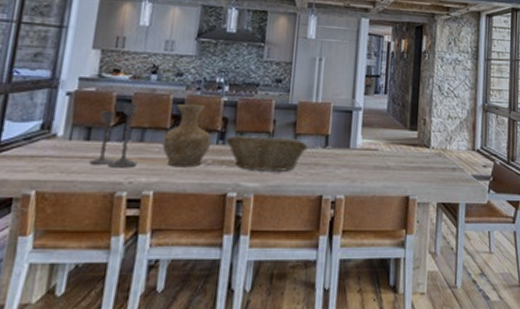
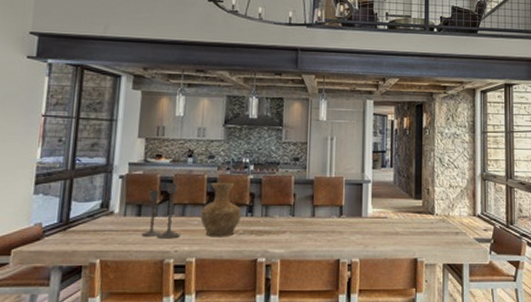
fruit basket: present [225,135,308,171] -> none [253,207,325,239]

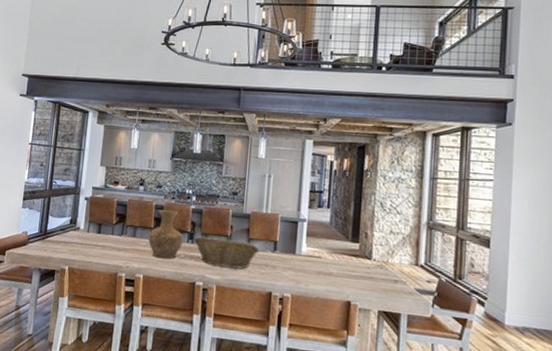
candlestick: present [142,182,181,239] -> none [101,206,132,256]
fruit basket: none [253,207,325,239] -> present [193,236,260,269]

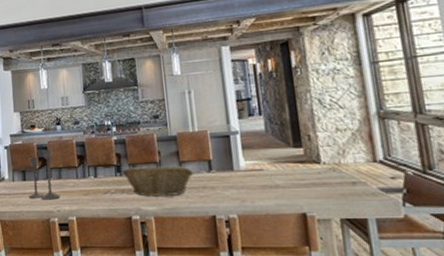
candlestick: none [101,206,132,256] -> present [29,149,60,200]
vase: present [148,209,184,259] -> none [74,144,112,197]

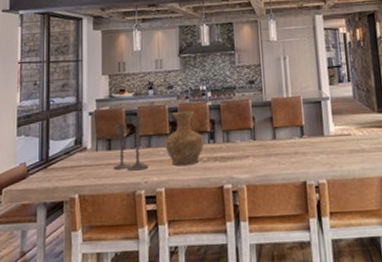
vase: none [74,144,112,197] -> present [165,110,204,167]
fruit basket: present [121,165,194,197] -> none [215,131,287,164]

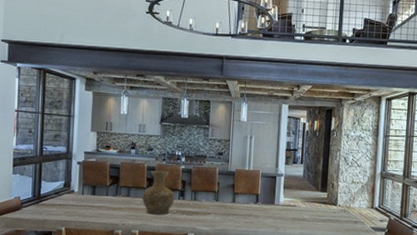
candlestick: present [114,115,149,171] -> none [97,169,127,214]

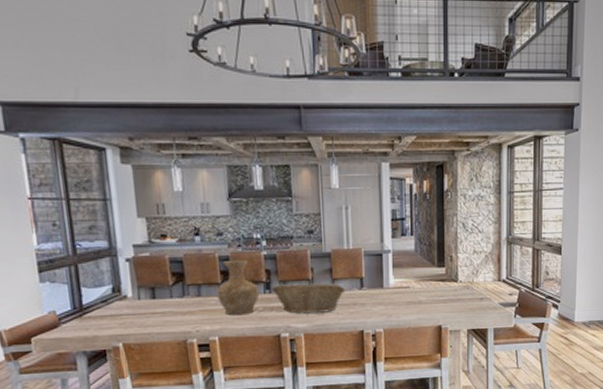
fruit basket: none [184,193,244,220] -> present [271,282,346,314]

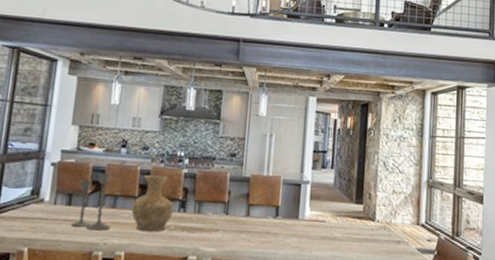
candlestick: none [159,263,200,320] -> present [72,172,111,231]
fruit basket: present [271,282,346,314] -> none [185,204,260,239]

